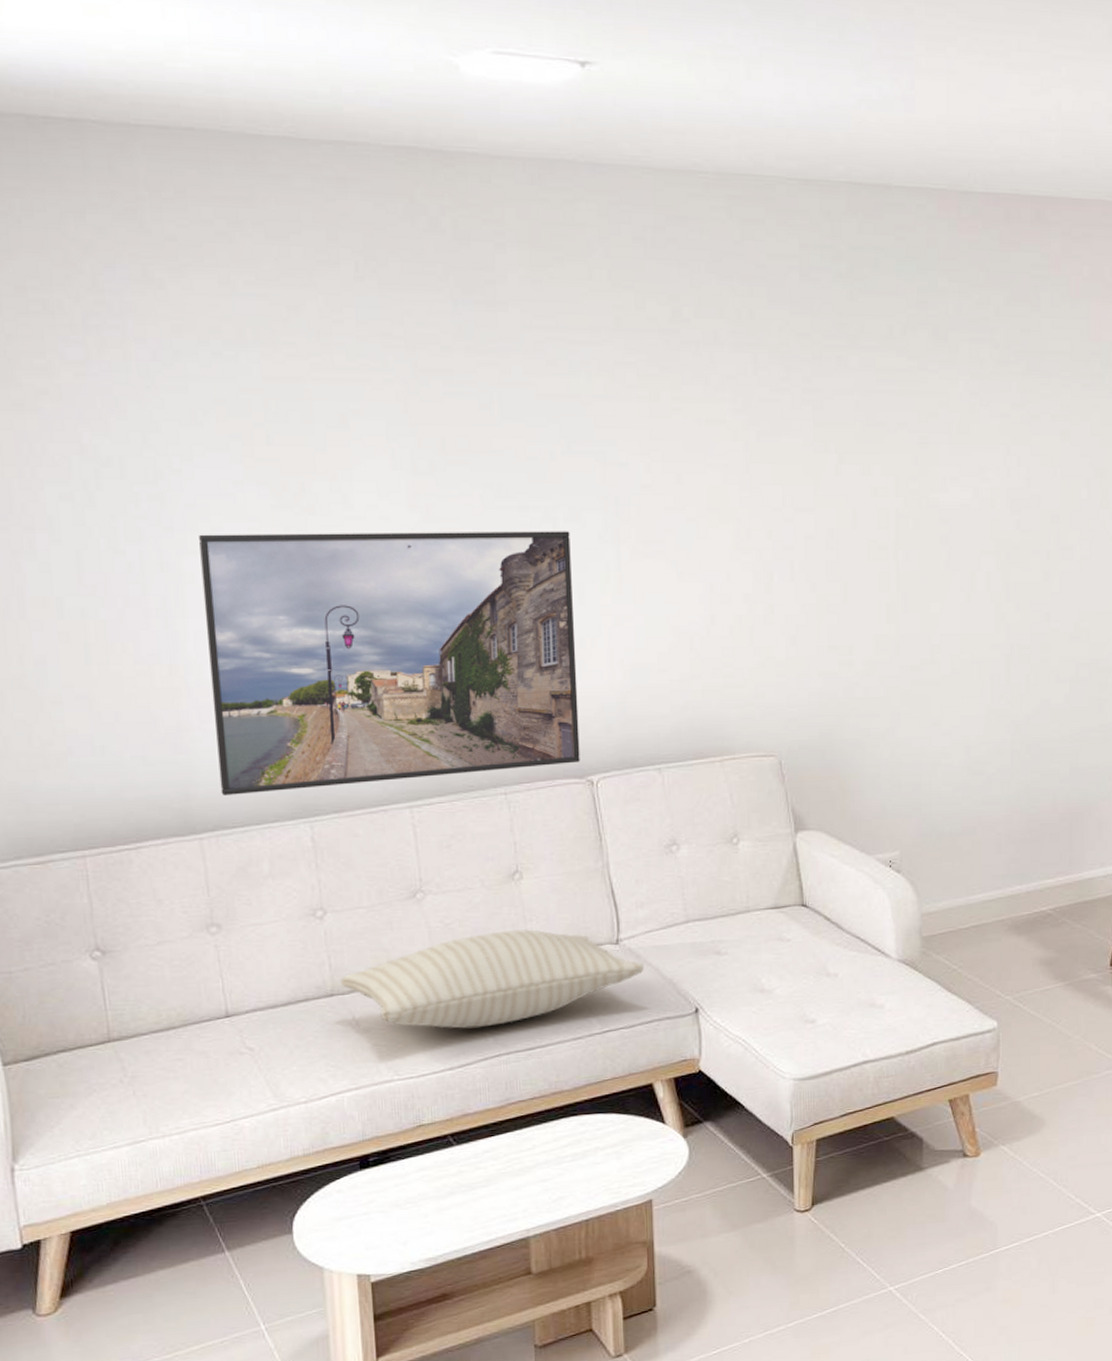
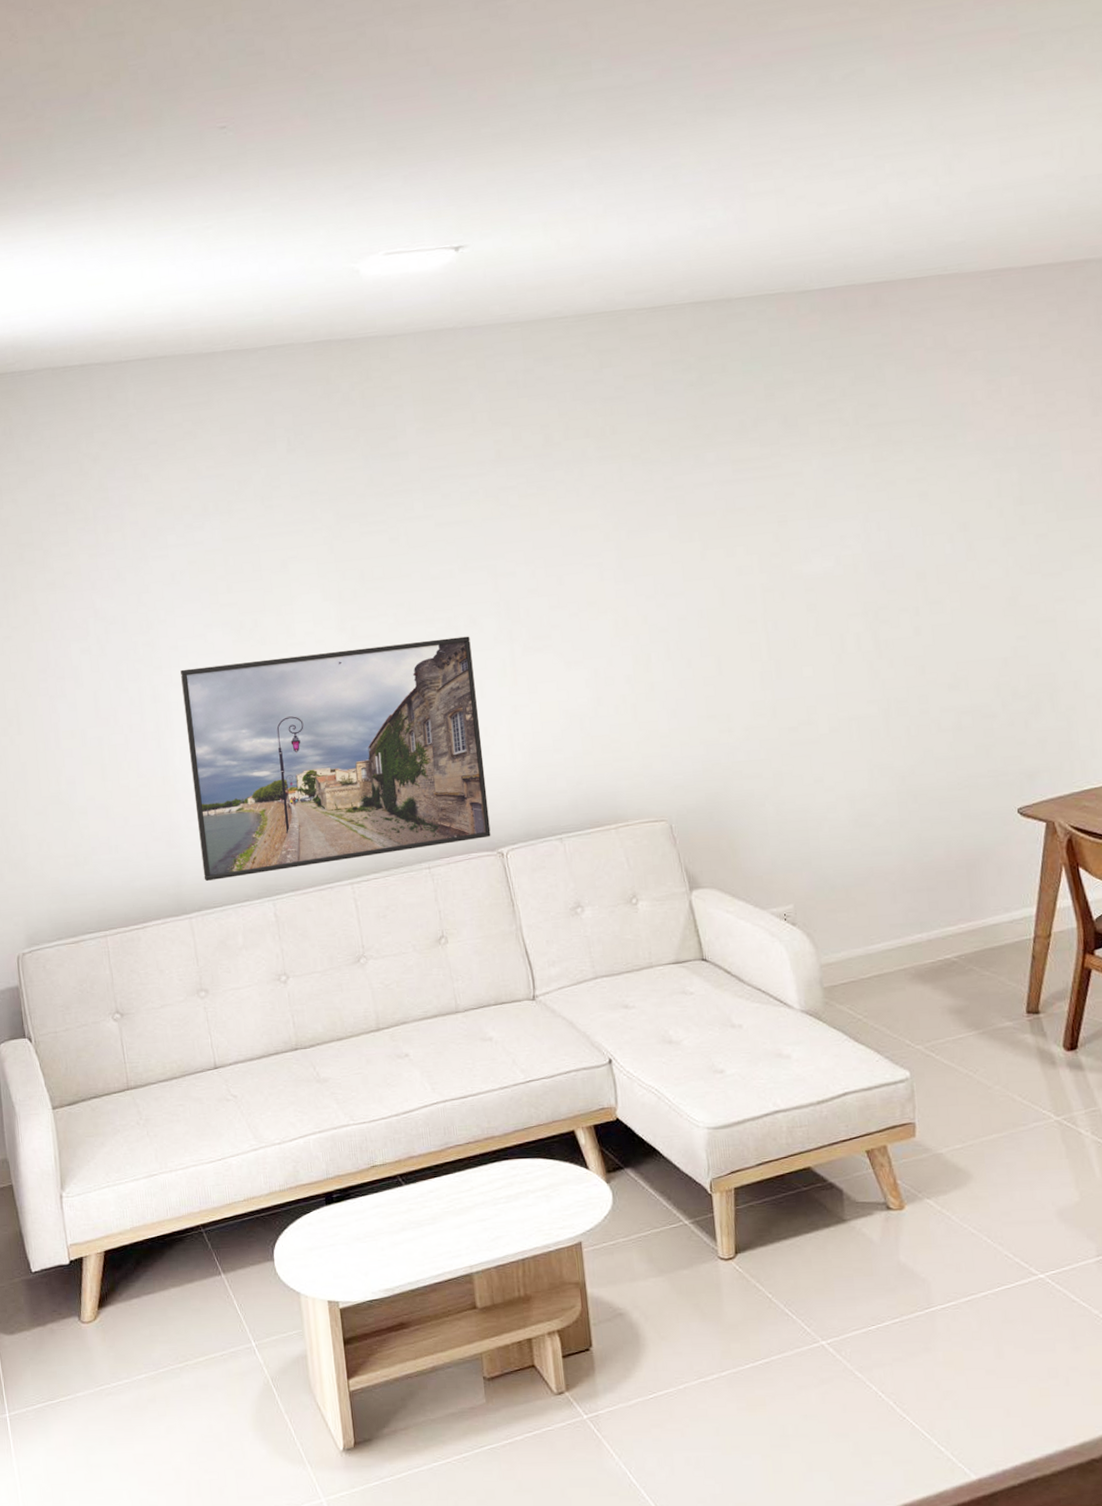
pillow: present [341,929,645,1029] -> none [303,988,560,1079]

